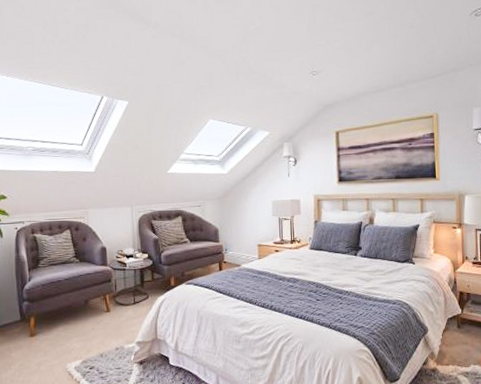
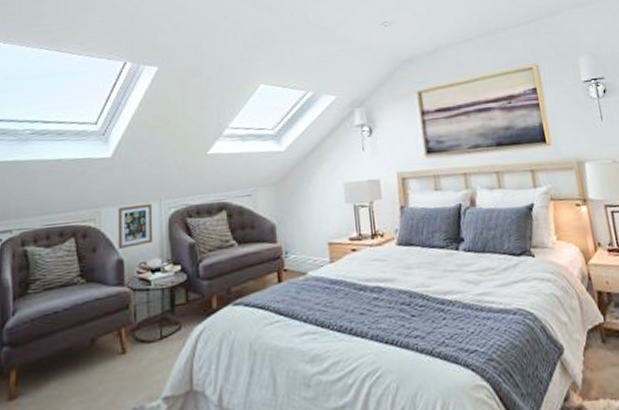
picture frame: none [100,208,128,240] -> present [117,203,153,249]

